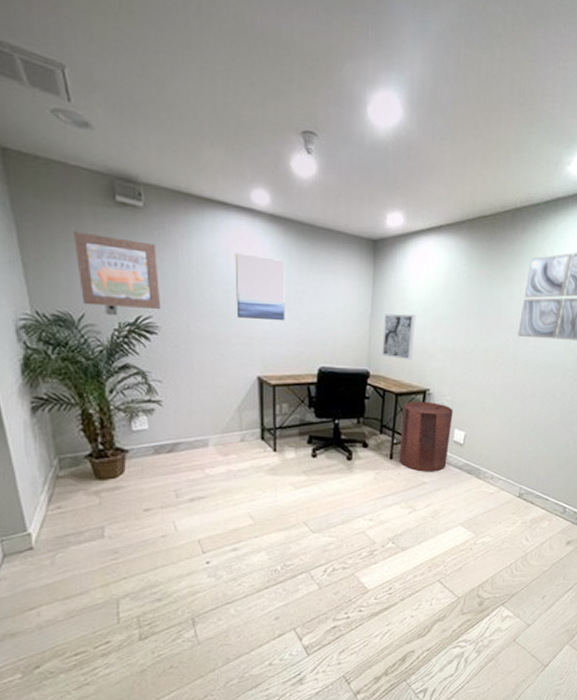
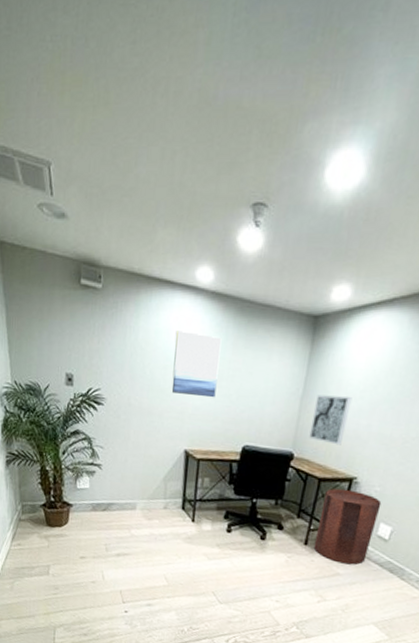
wall art: present [74,231,162,309] -> none [46,312,109,382]

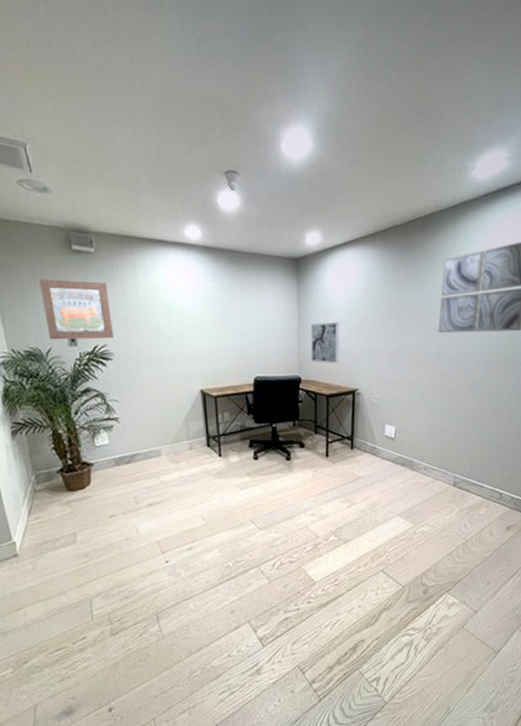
wall art: none [46,312,109,382] -> present [39,279,115,340]
wall art: present [171,330,222,398] -> none [174,282,221,339]
trash can: present [313,488,382,565] -> none [334,400,383,467]

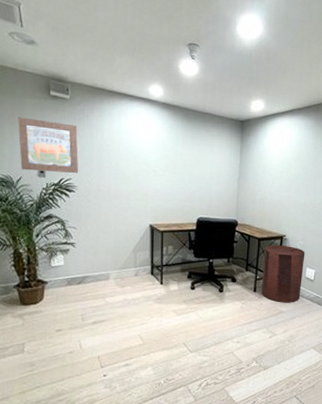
wall art: present [310,321,340,364] -> none [247,176,275,212]
trash can: none [334,400,383,467] -> present [261,244,305,303]

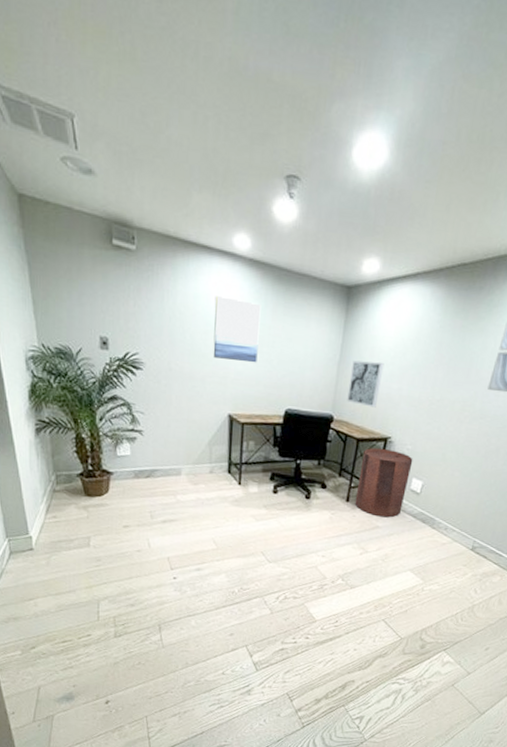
wall art: present [18,117,79,173] -> none [76,272,147,347]
wall art: none [135,131,174,182] -> present [213,296,261,363]
wall art: none [247,176,275,212] -> present [347,360,384,408]

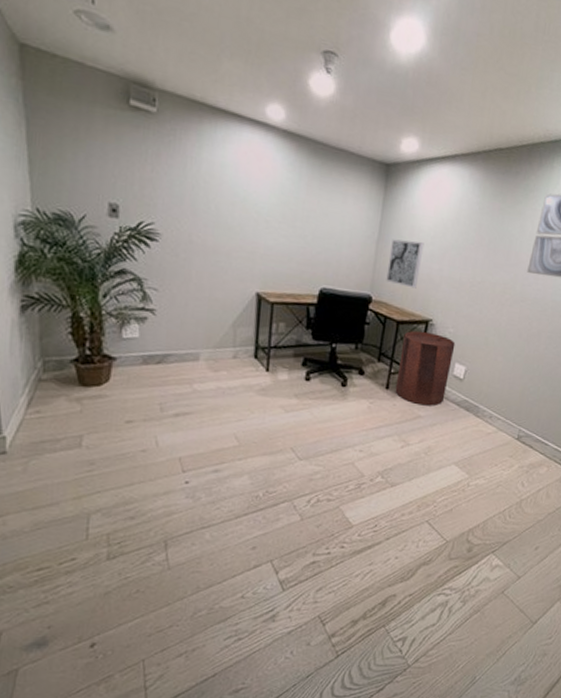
wall art: present [213,296,261,363] -> none [240,166,295,239]

